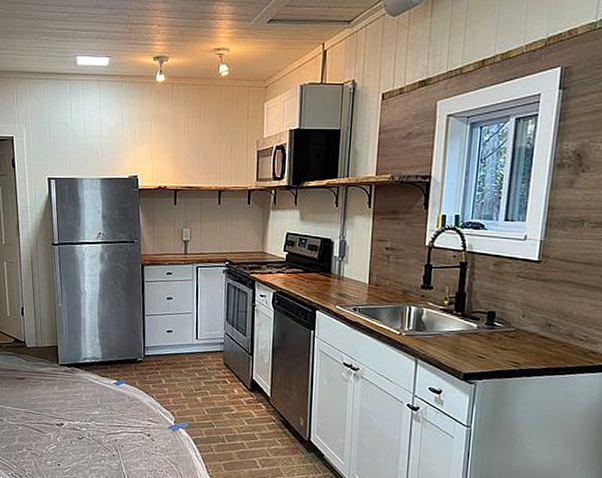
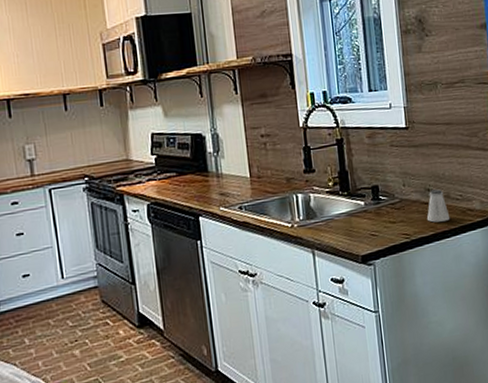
saltshaker: none [541,326,569,358] -> present [426,189,450,223]

